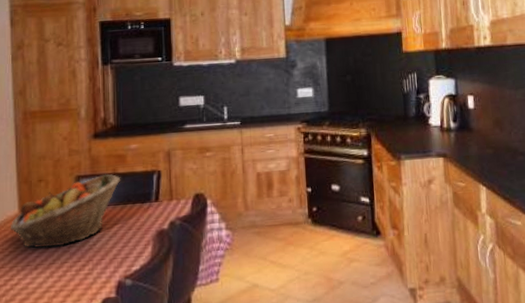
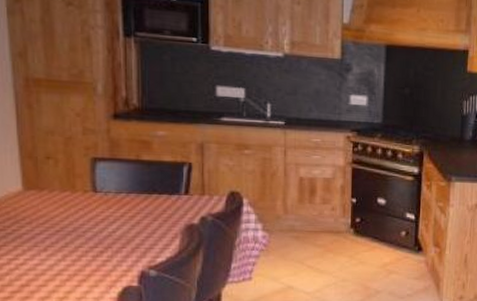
fruit basket: present [10,174,121,249] -> none [12,159,146,230]

